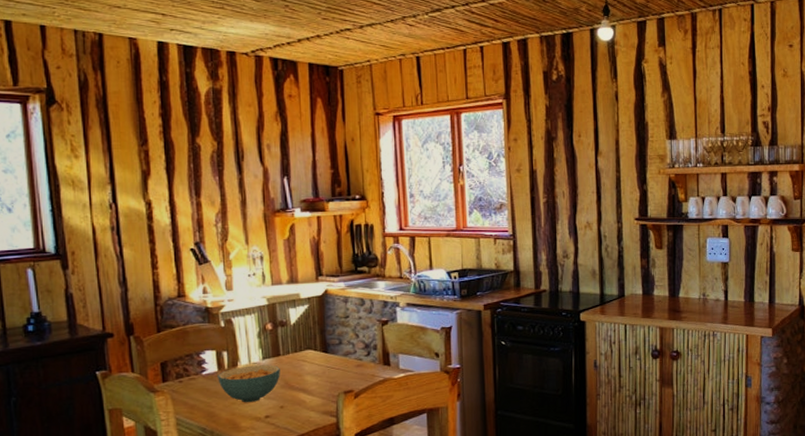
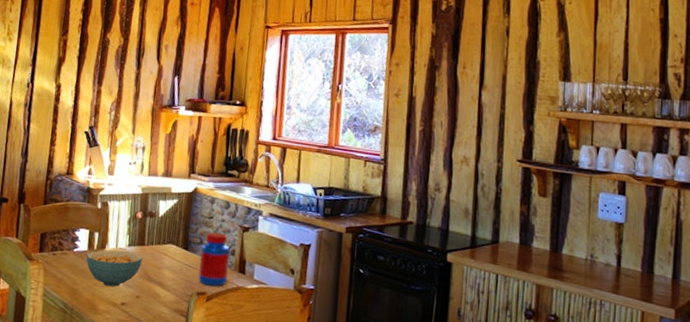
jar: none [341,329,373,383] -> present [198,232,230,287]

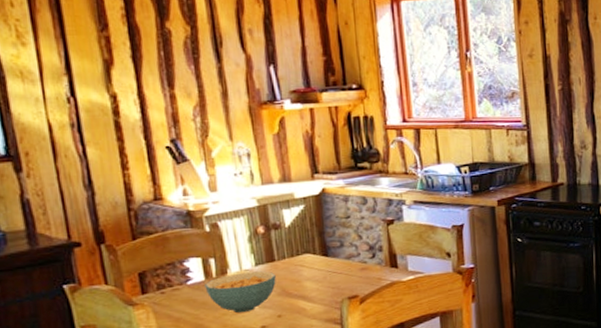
jar: present [198,232,230,287] -> none [343,230,380,288]

